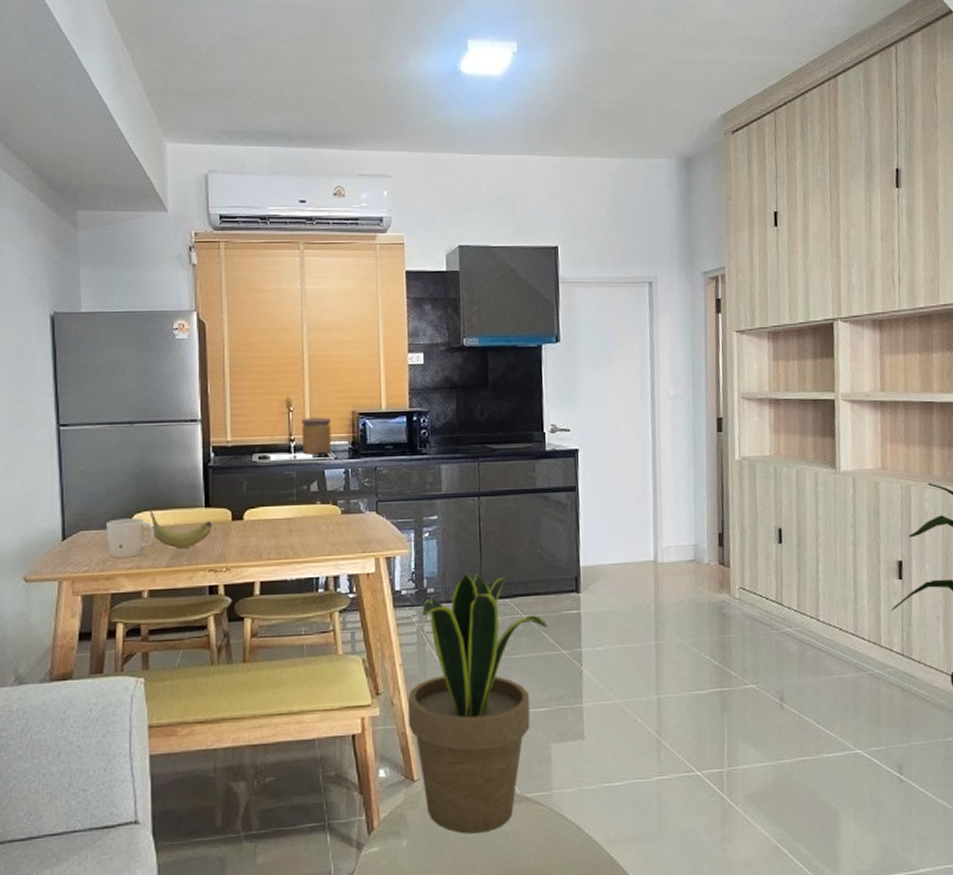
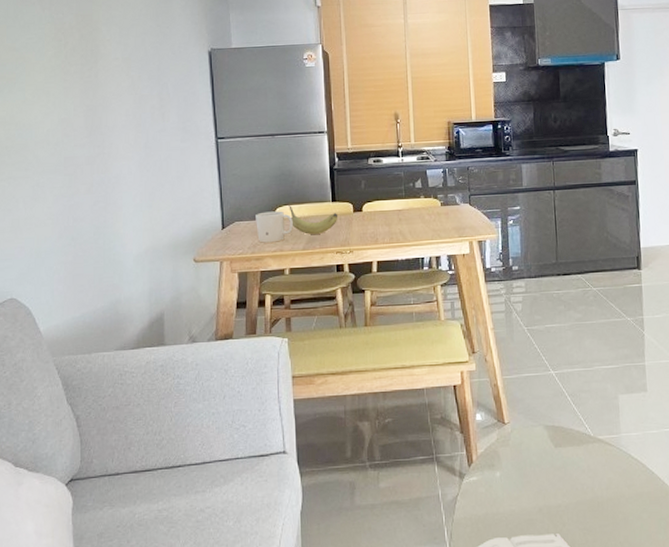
jar: present [302,417,332,455] -> none [408,127,432,158]
potted plant: present [407,573,548,834] -> none [499,253,614,468]

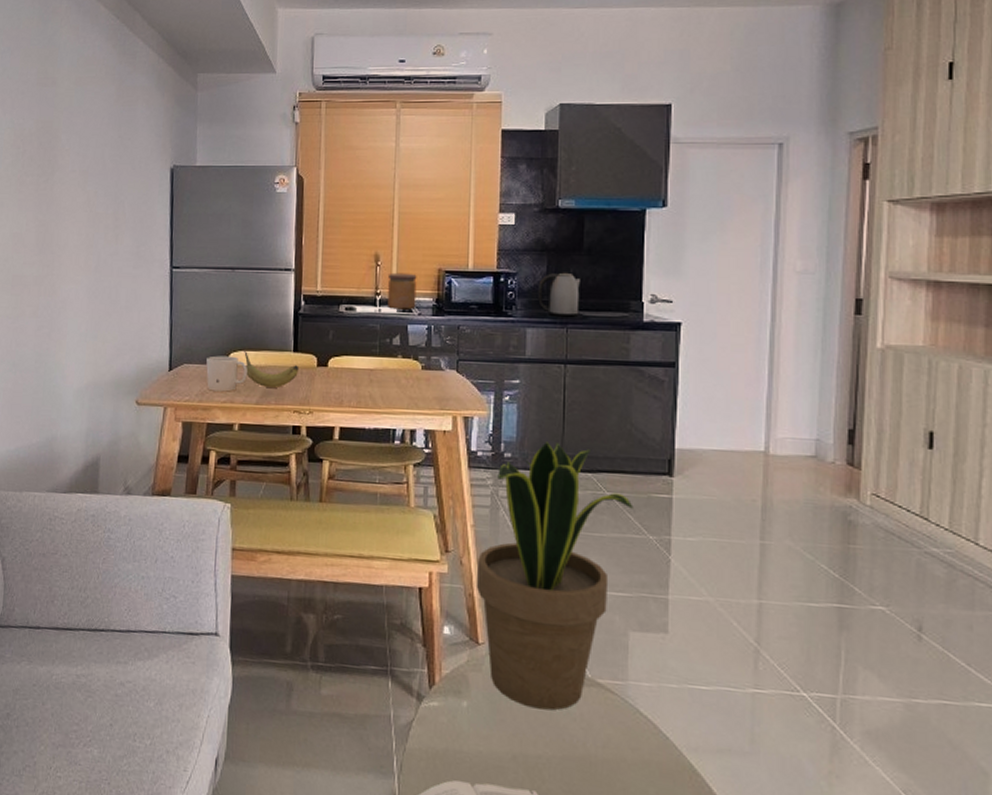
jar: none [408,127,432,158] -> present [388,272,417,310]
potted plant: none [499,253,614,468] -> present [476,442,633,711]
kettle: none [528,116,561,154] -> present [538,272,580,318]

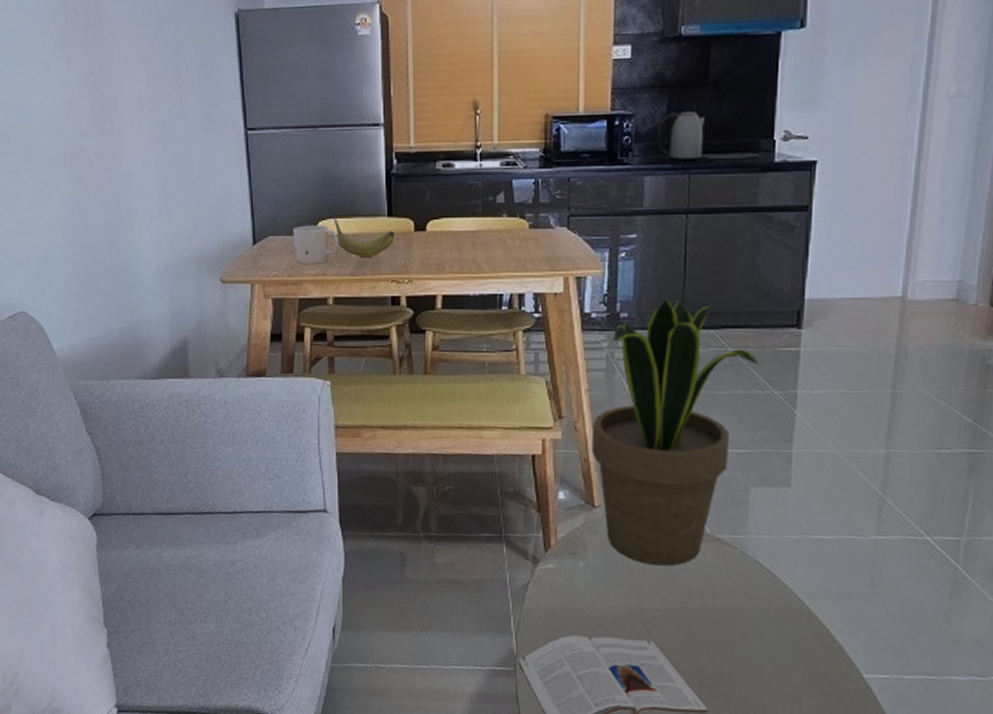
jar: present [388,272,417,310] -> none [490,121,521,163]

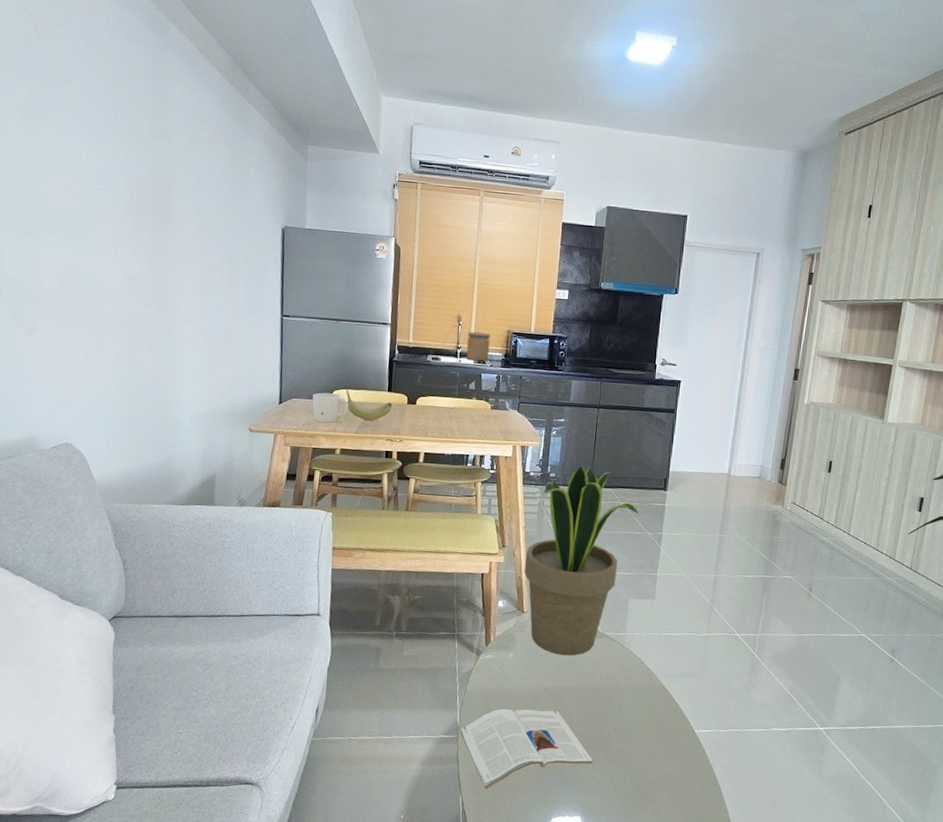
jar: none [490,121,521,163] -> present [466,331,491,362]
kettle: present [657,110,705,163] -> none [581,338,613,374]

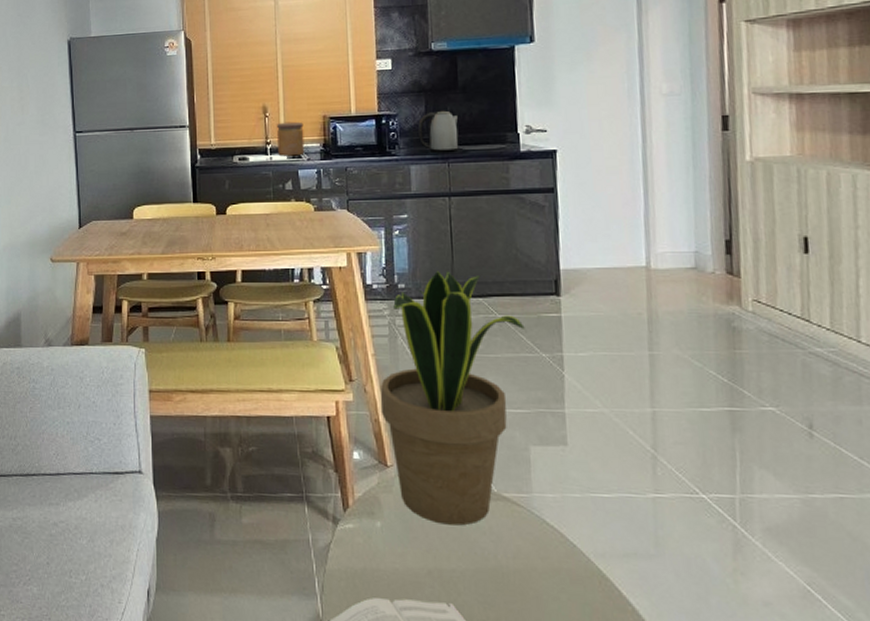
mug: present [312,392,349,423] -> none [113,211,152,245]
fruit: present [346,388,393,421] -> none [147,204,200,239]
kettle: none [581,338,613,374] -> present [418,110,459,154]

